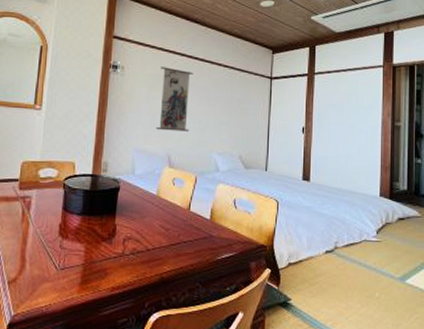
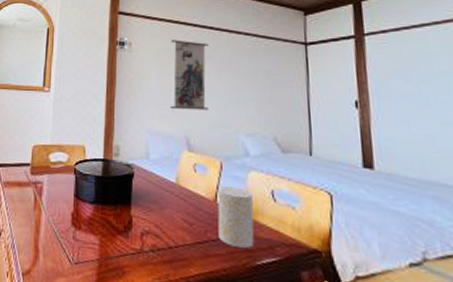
cup: none [189,197,219,248] -> present [217,186,255,249]

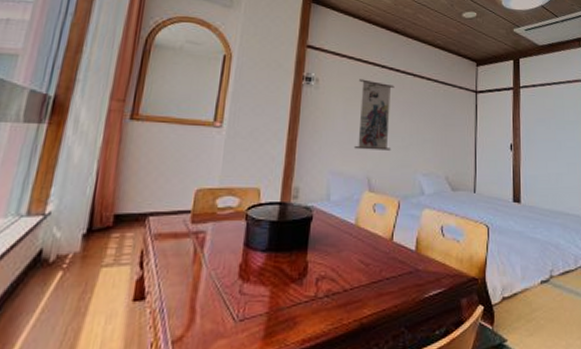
cup: present [217,186,255,249] -> none [392,225,425,284]

